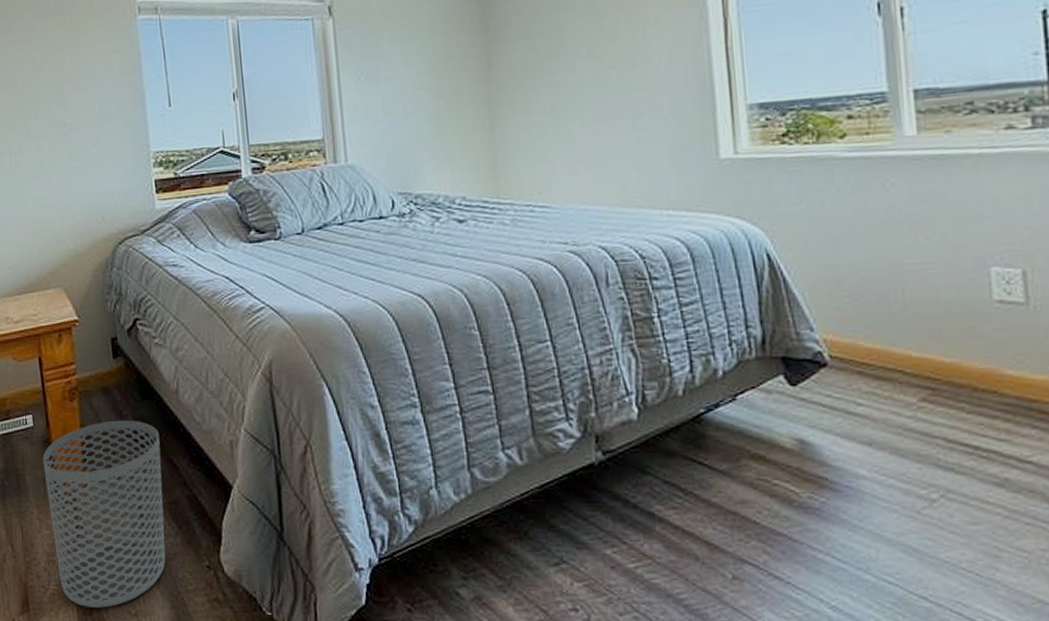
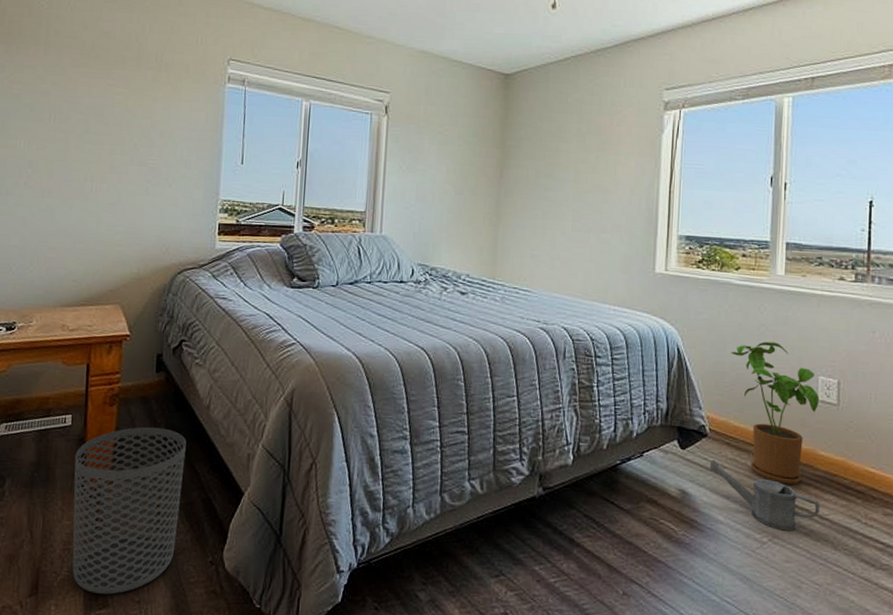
watering can: none [835,395,1016,482] -> present [709,459,819,531]
house plant: none [848,228,997,419] -> present [731,341,820,484]

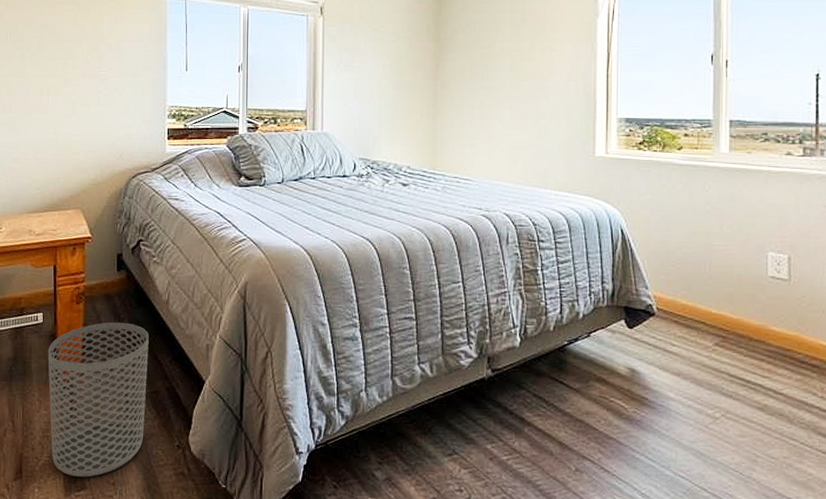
watering can: present [709,459,819,531] -> none [658,337,773,406]
house plant: present [731,341,820,484] -> none [676,220,770,360]

